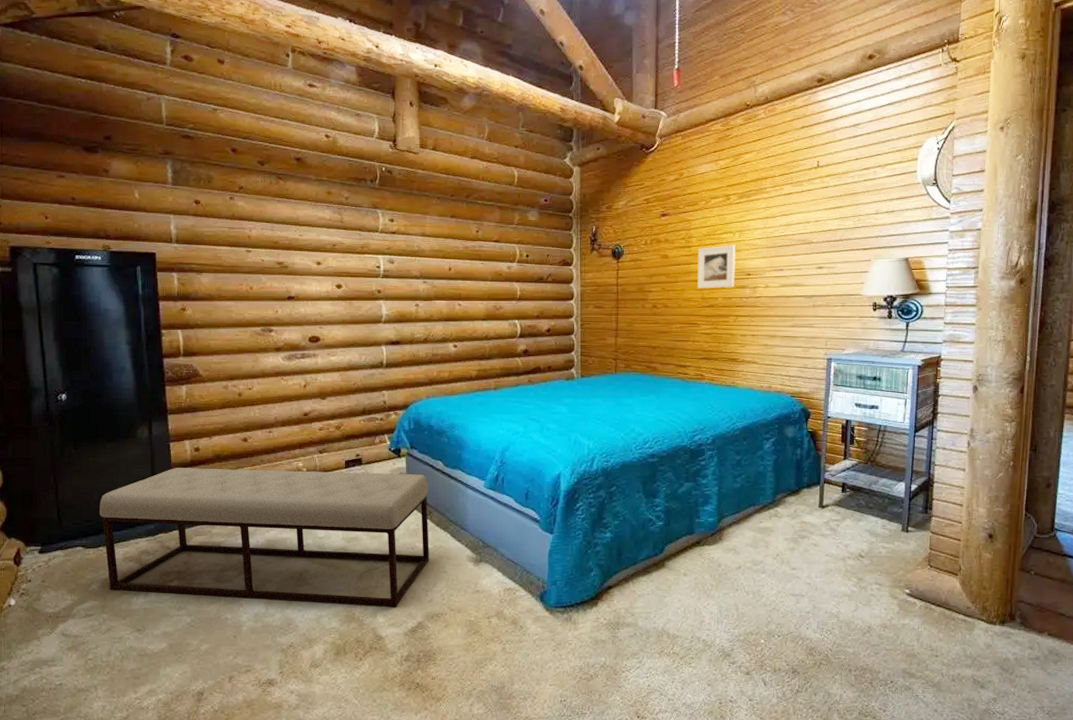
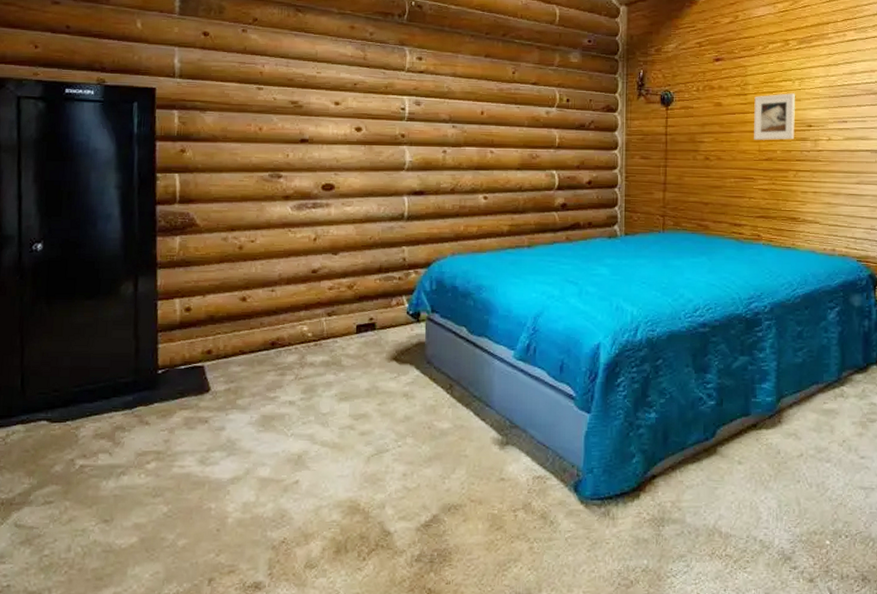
bench: present [100,468,429,608] -> none [70,330,450,498]

